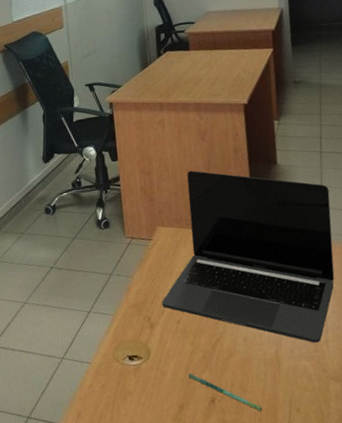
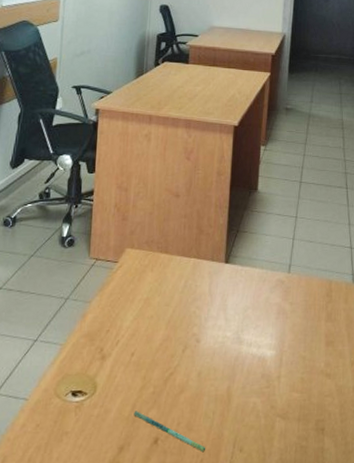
laptop: present [162,170,335,343] -> none [118,190,303,379]

